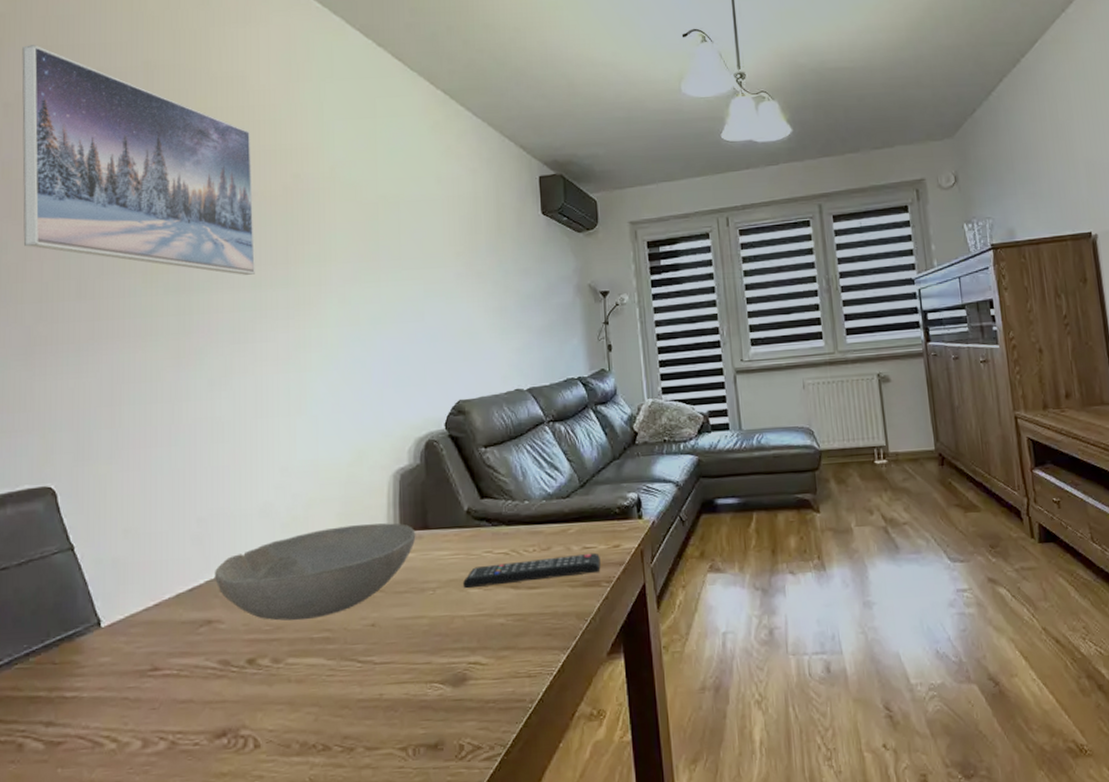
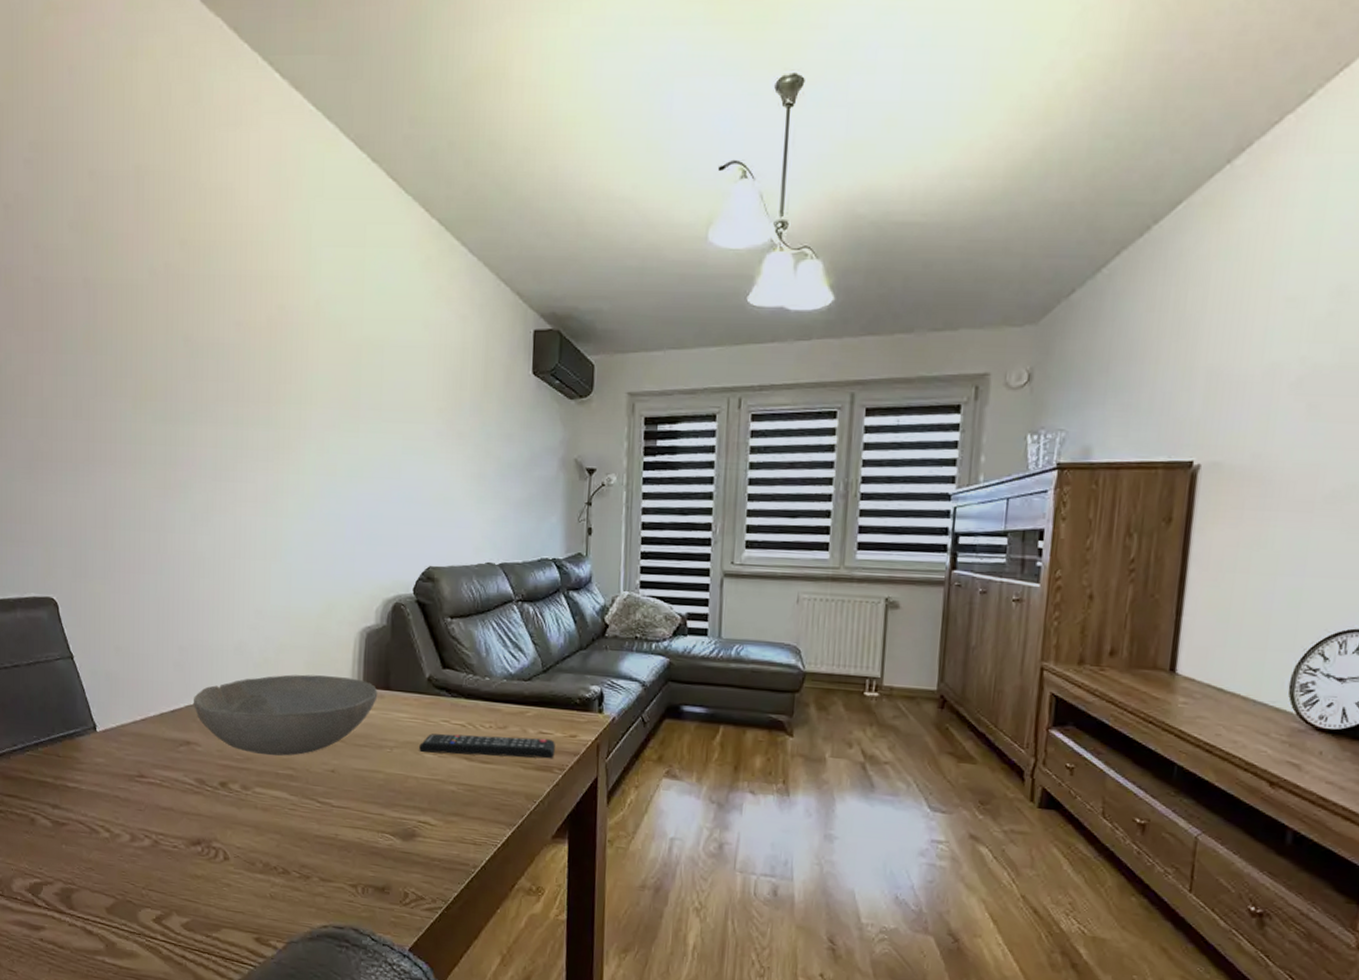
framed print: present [22,45,255,275] -> none [20,140,238,411]

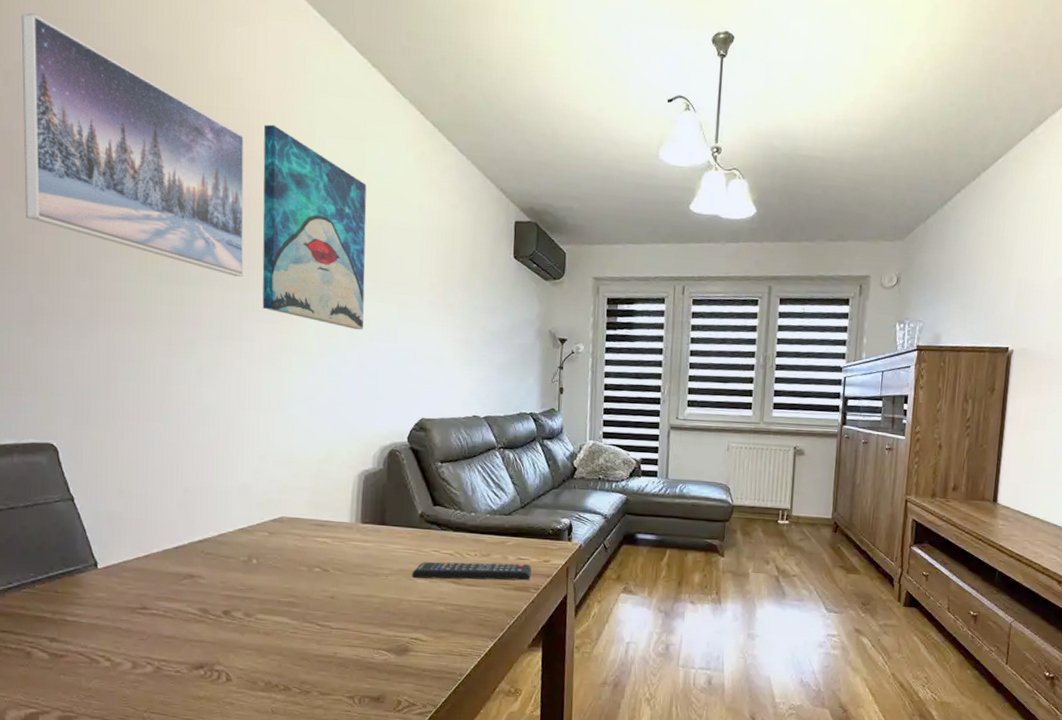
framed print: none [20,140,238,411] -> present [21,13,245,277]
bowl: present [193,674,378,756] -> none [196,512,375,586]
wall art: none [257,238,367,466] -> present [262,124,367,330]

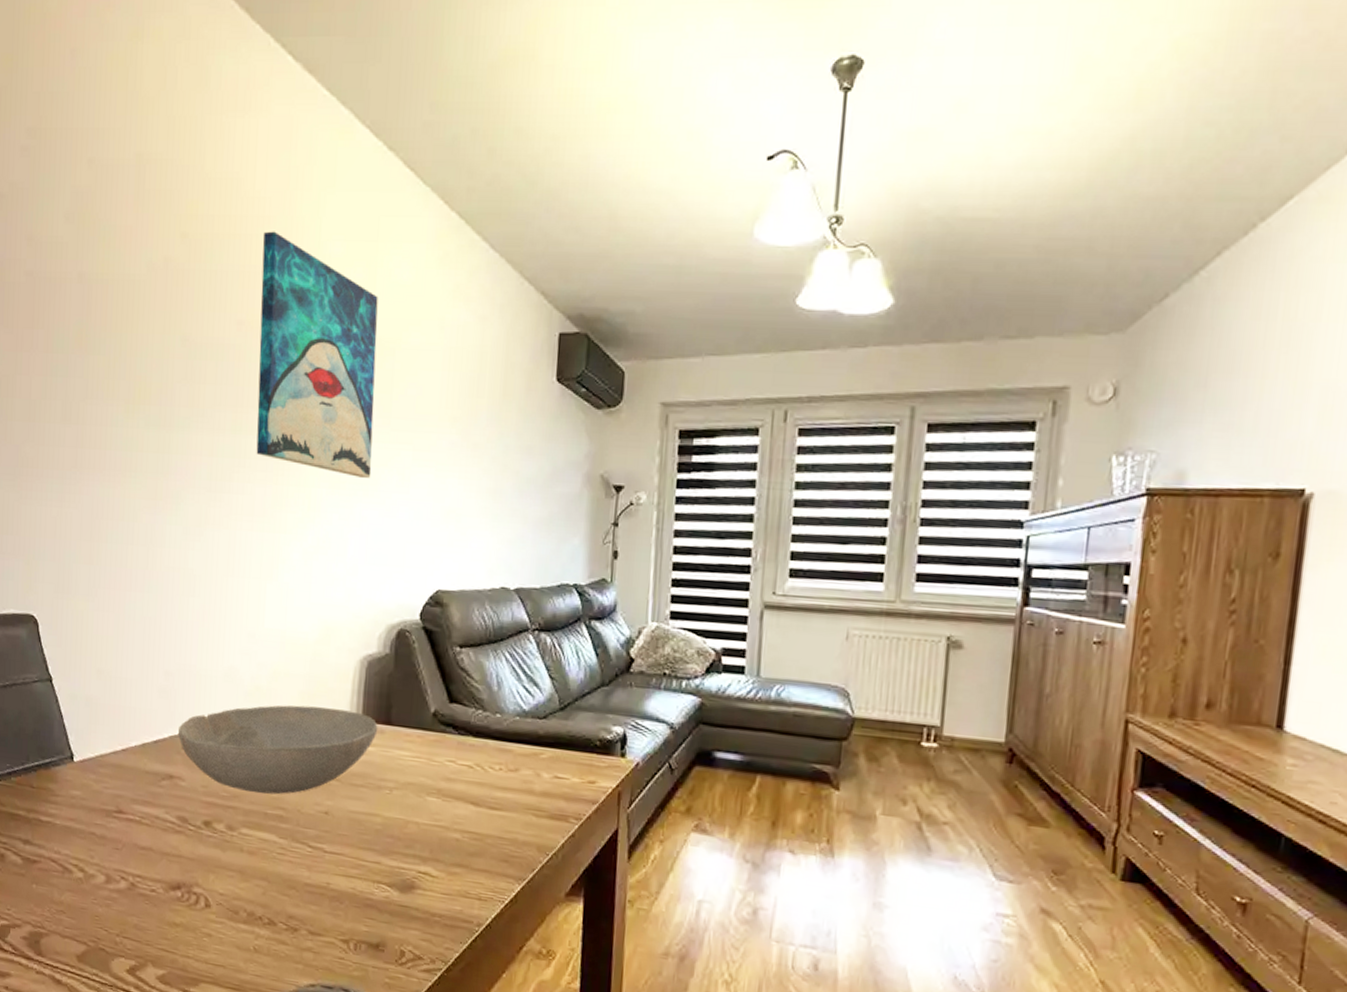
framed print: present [21,13,245,277] -> none [14,126,242,416]
bowl: none [196,512,375,586] -> present [177,705,378,795]
remote control: present [412,561,531,581] -> none [421,774,572,807]

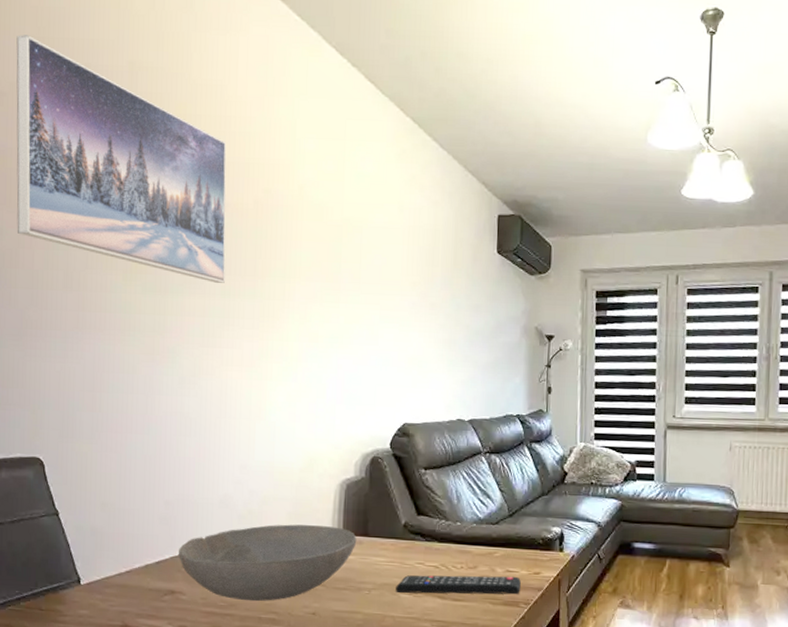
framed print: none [14,126,242,416] -> present [16,35,227,283]
wall art: present [256,231,378,478] -> none [243,129,347,333]
remote control: none [421,774,572,807] -> present [396,575,521,595]

